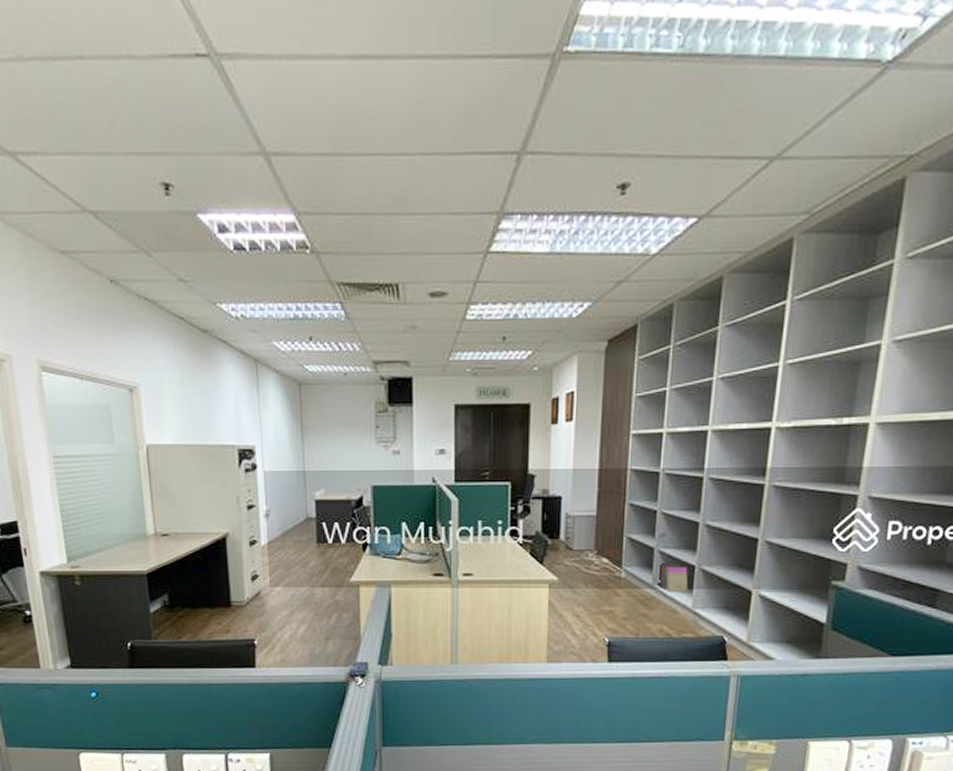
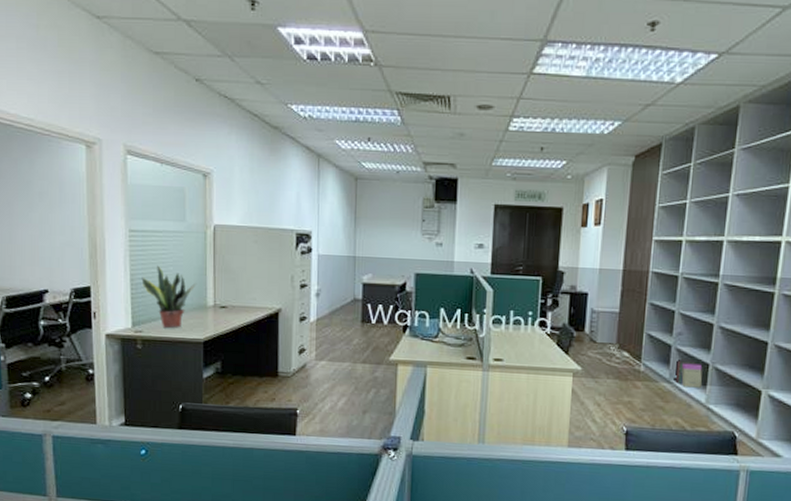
potted plant: none [72,493,134,562] -> present [141,265,197,329]

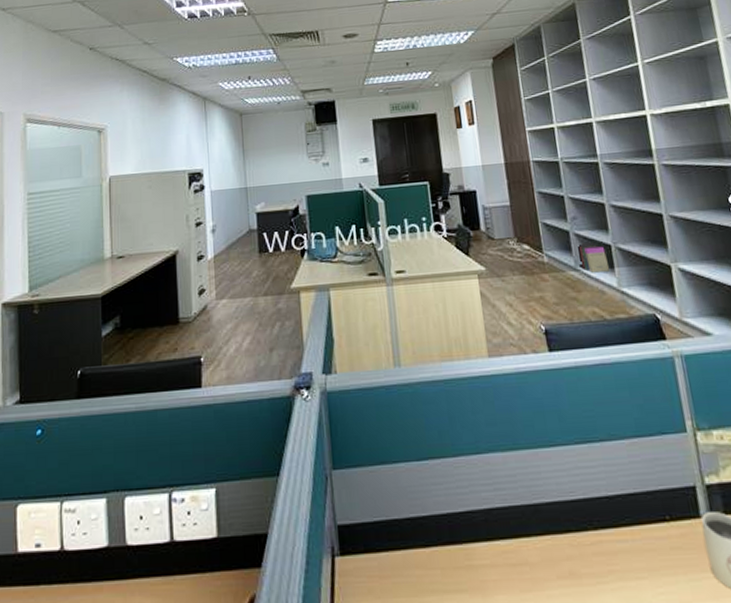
potted plant: present [141,265,197,329] -> none [39,224,94,289]

